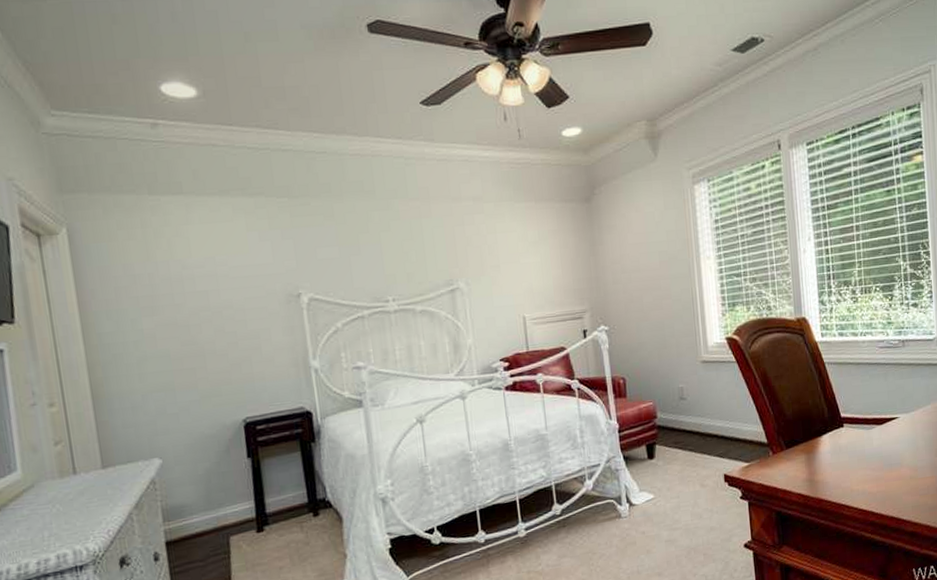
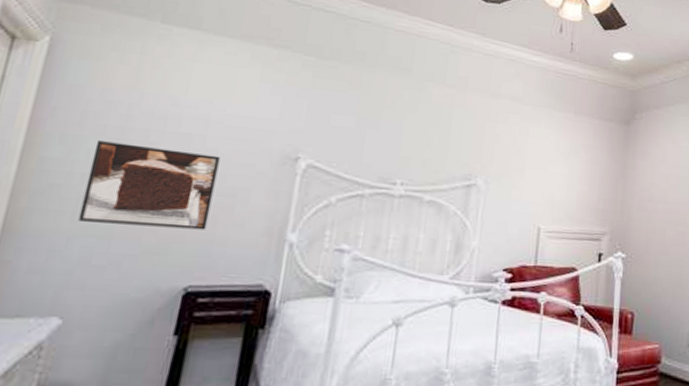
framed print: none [135,305,245,381] -> present [78,141,220,230]

